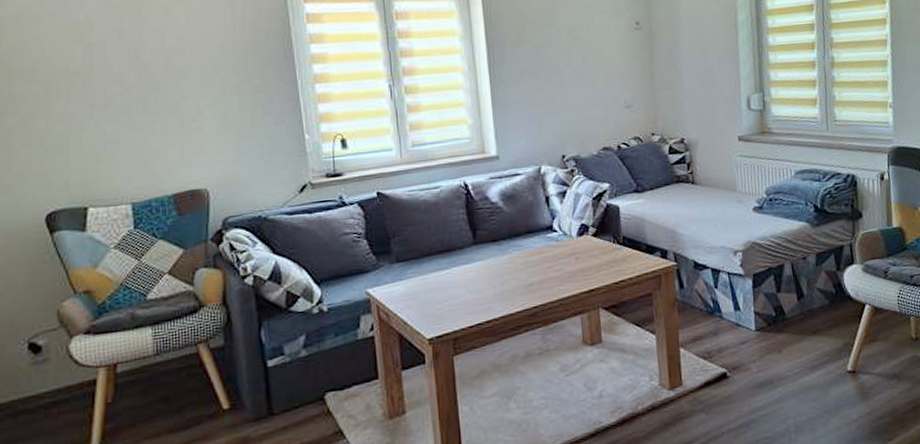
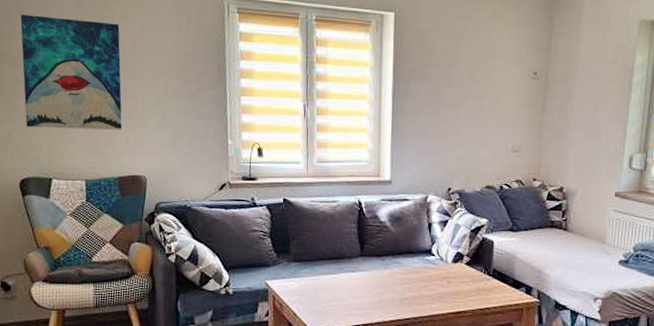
wall art: none [34,18,174,151] -> present [20,14,123,130]

